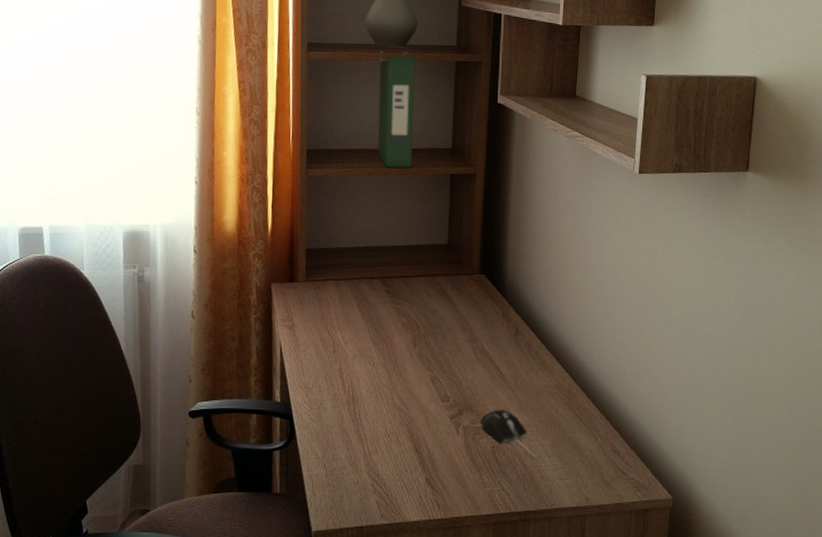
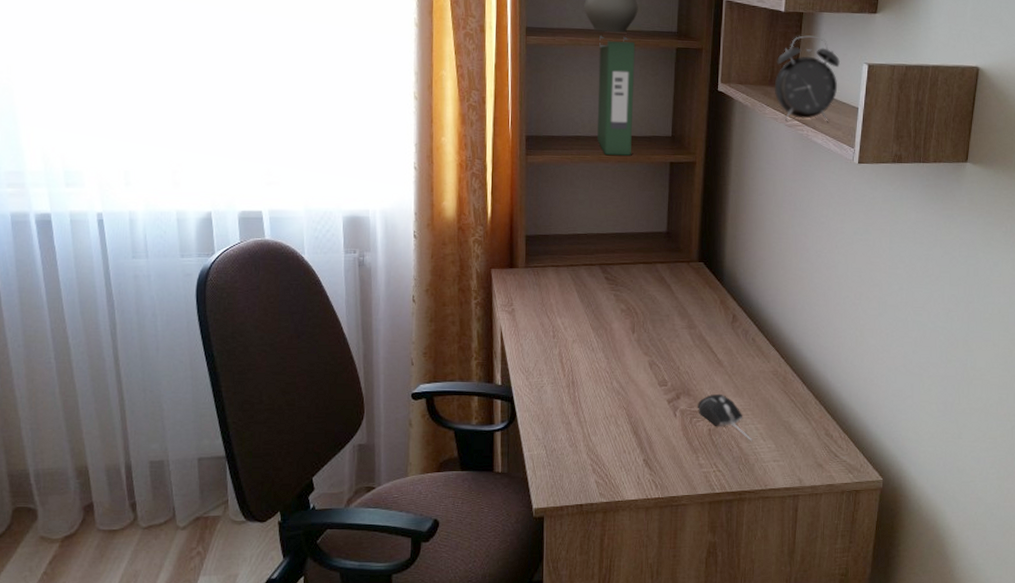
alarm clock: none [553,48,619,132] -> present [774,35,841,121]

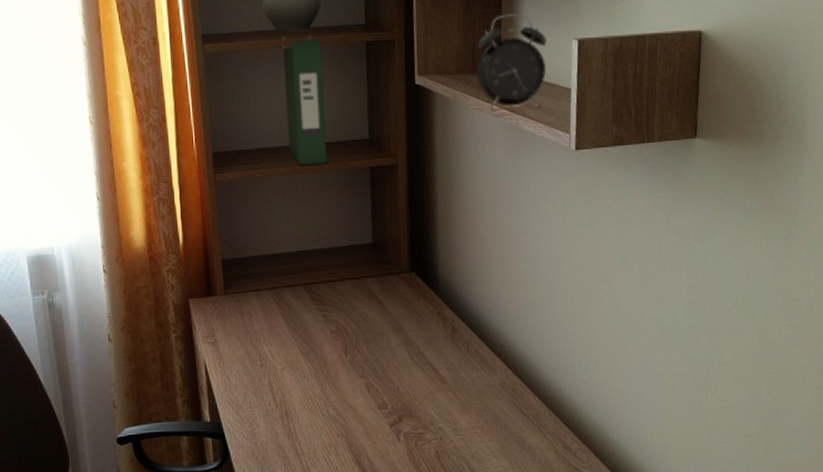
computer mouse: present [698,393,753,442] -> none [422,412,485,461]

